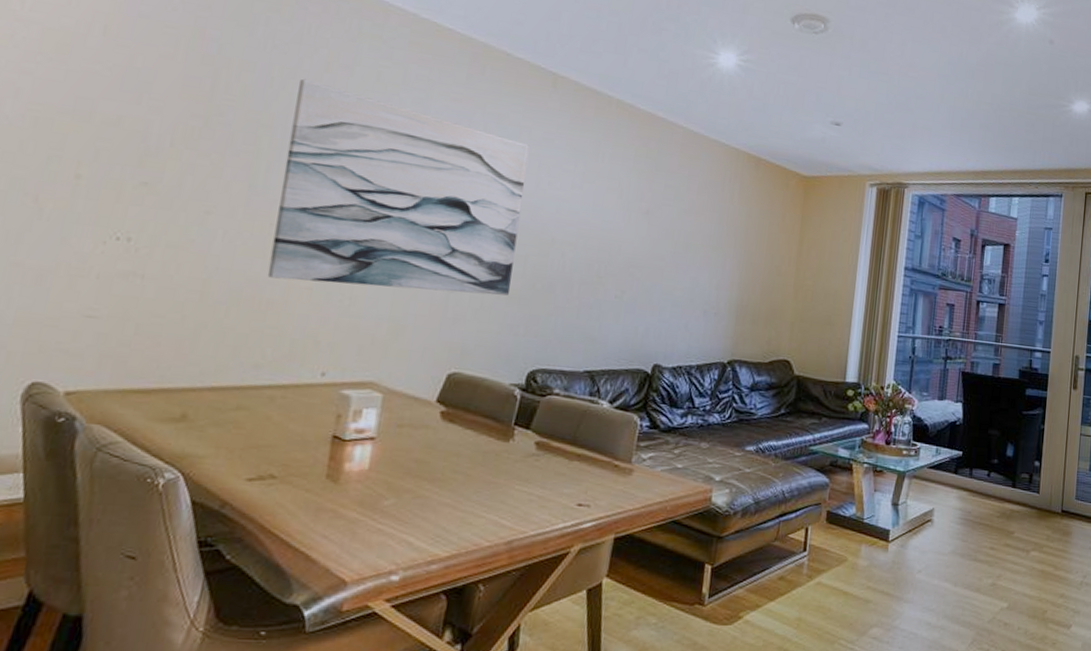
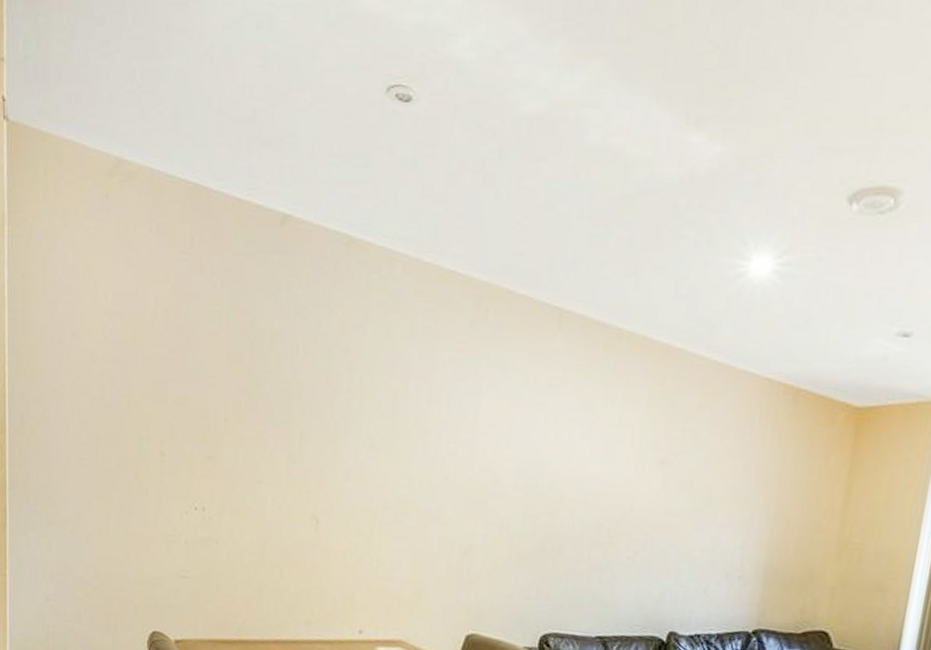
wall art: present [267,78,529,296] -> none [309,343,535,557]

